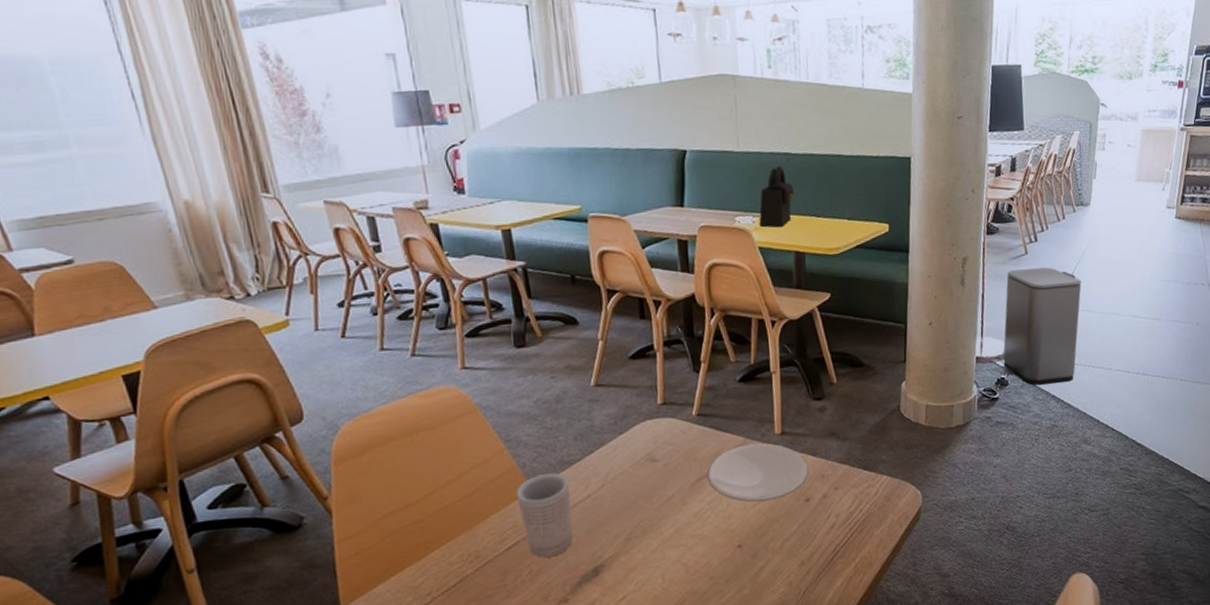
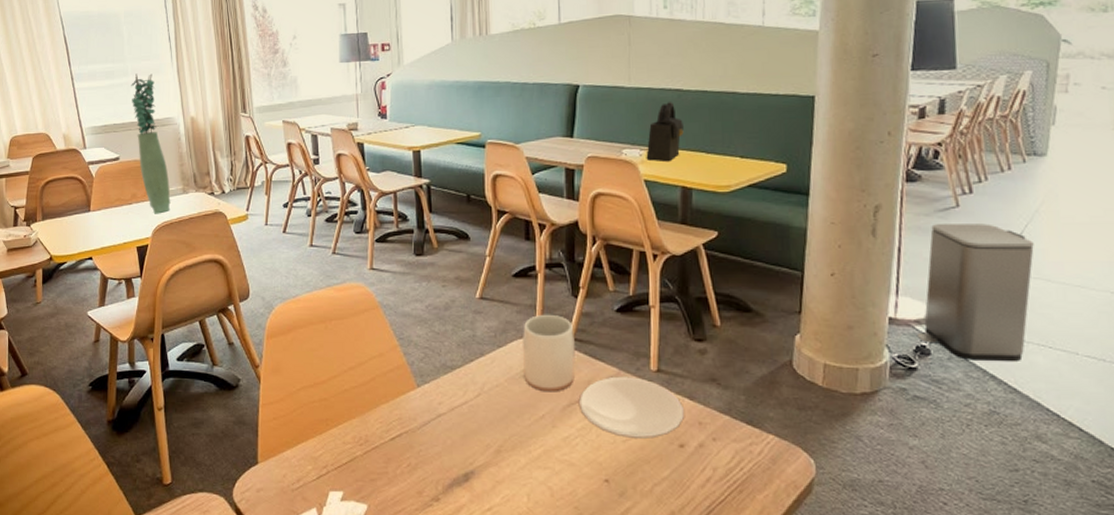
vase: none [77,143,169,331] -> present [131,73,171,214]
cup: present [516,473,573,558] -> none [404,375,450,455]
mug: none [644,392,702,471] -> present [522,314,576,391]

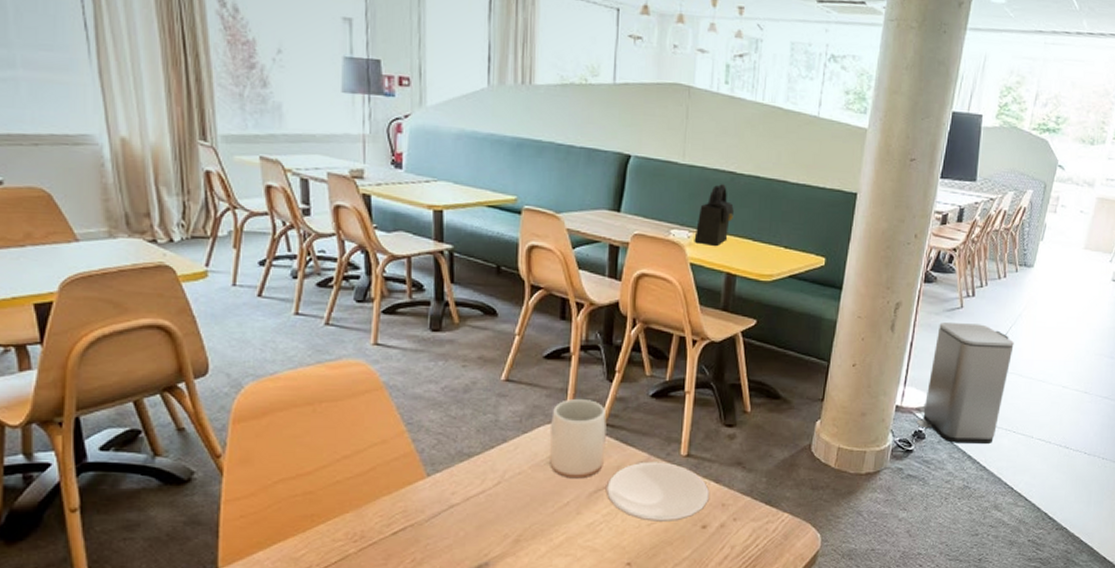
vase: present [131,73,171,214] -> none [21,67,89,263]

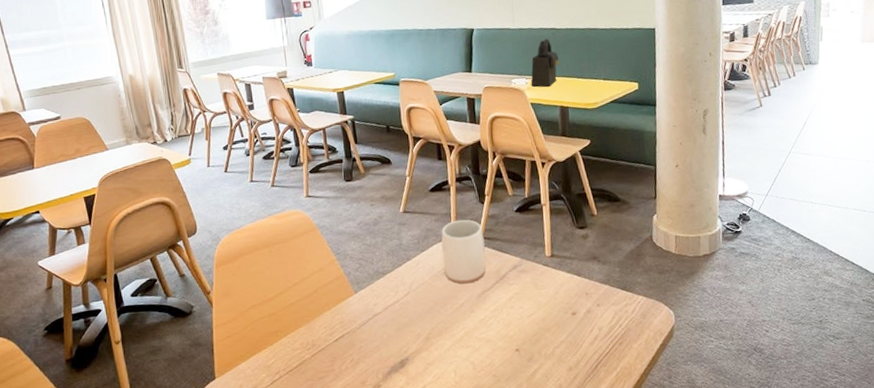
saucer: present [605,461,710,523] -> none [490,263,575,314]
pedal bin: present [916,322,1014,443] -> none [739,117,815,221]

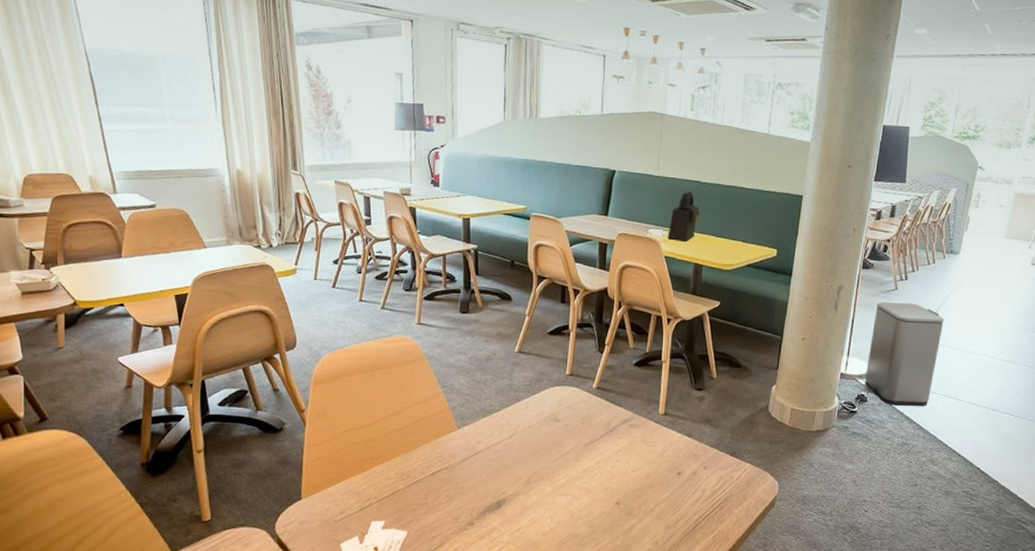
mug: present [441,219,486,284] -> none [553,366,599,431]
pedal bin: none [739,117,815,221] -> present [859,302,944,406]

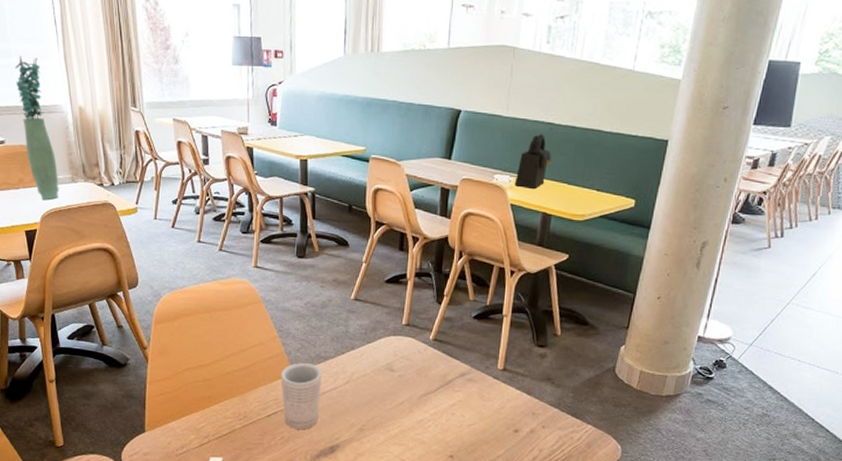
vase: none [169,120,214,264] -> present [15,55,59,201]
cup: none [445,418,488,487] -> present [281,363,323,430]
pedal bin: present [859,302,944,406] -> none [717,261,823,376]

